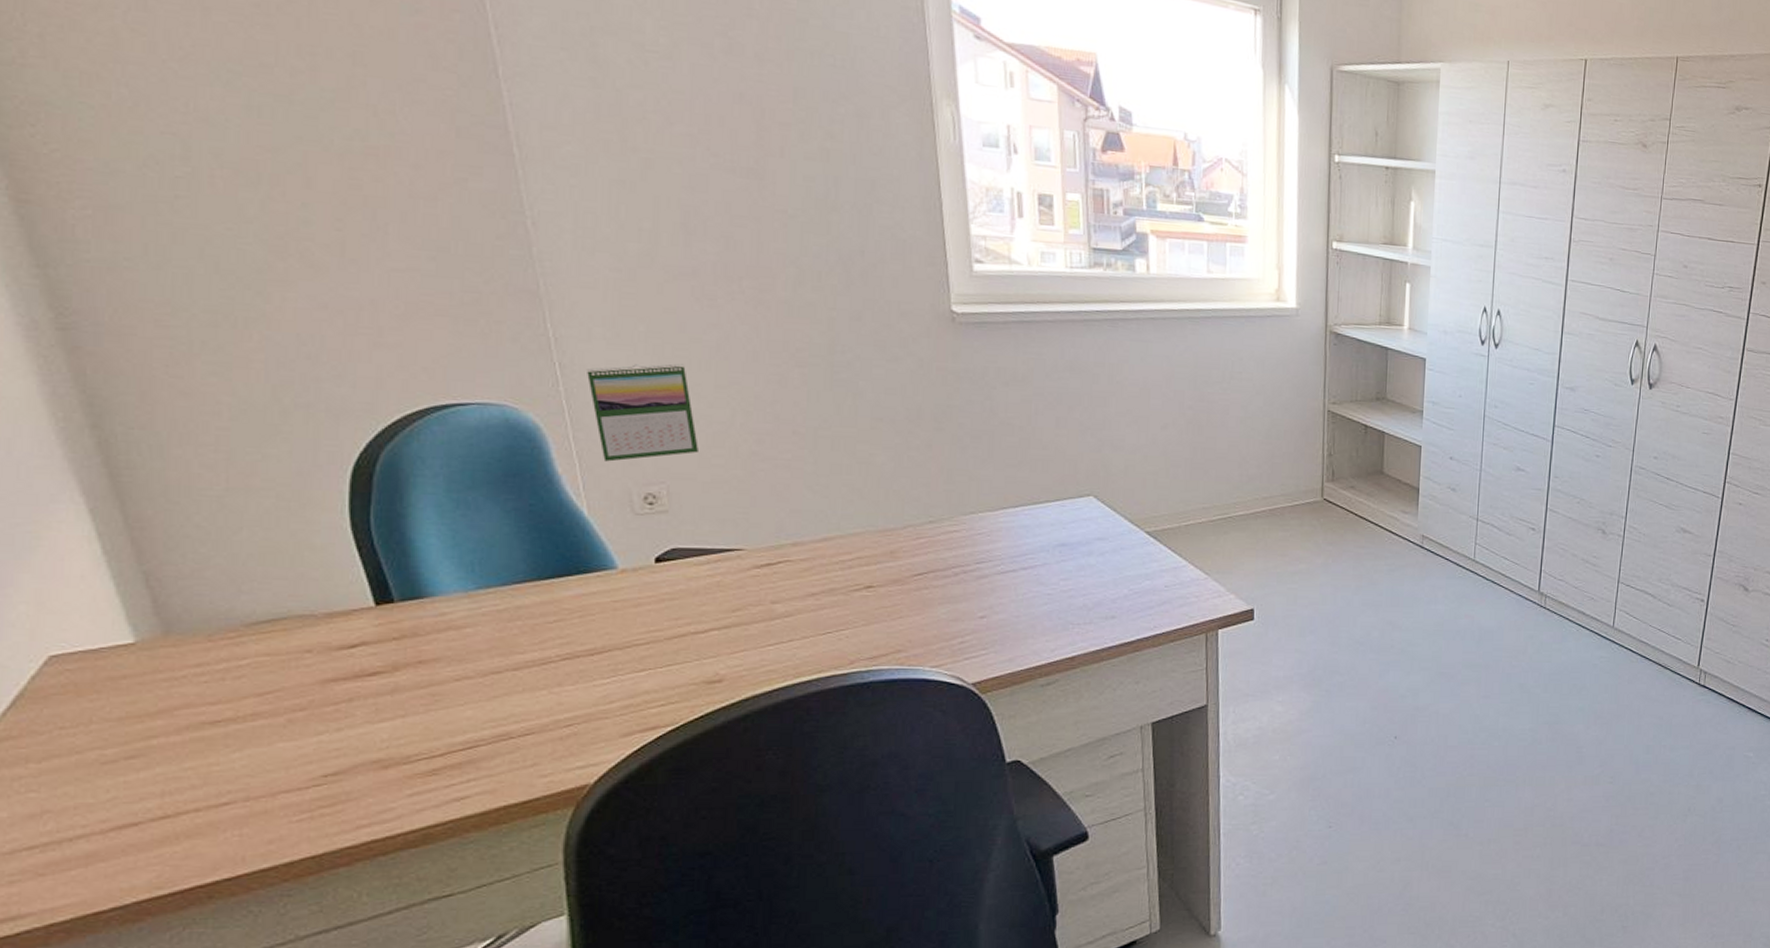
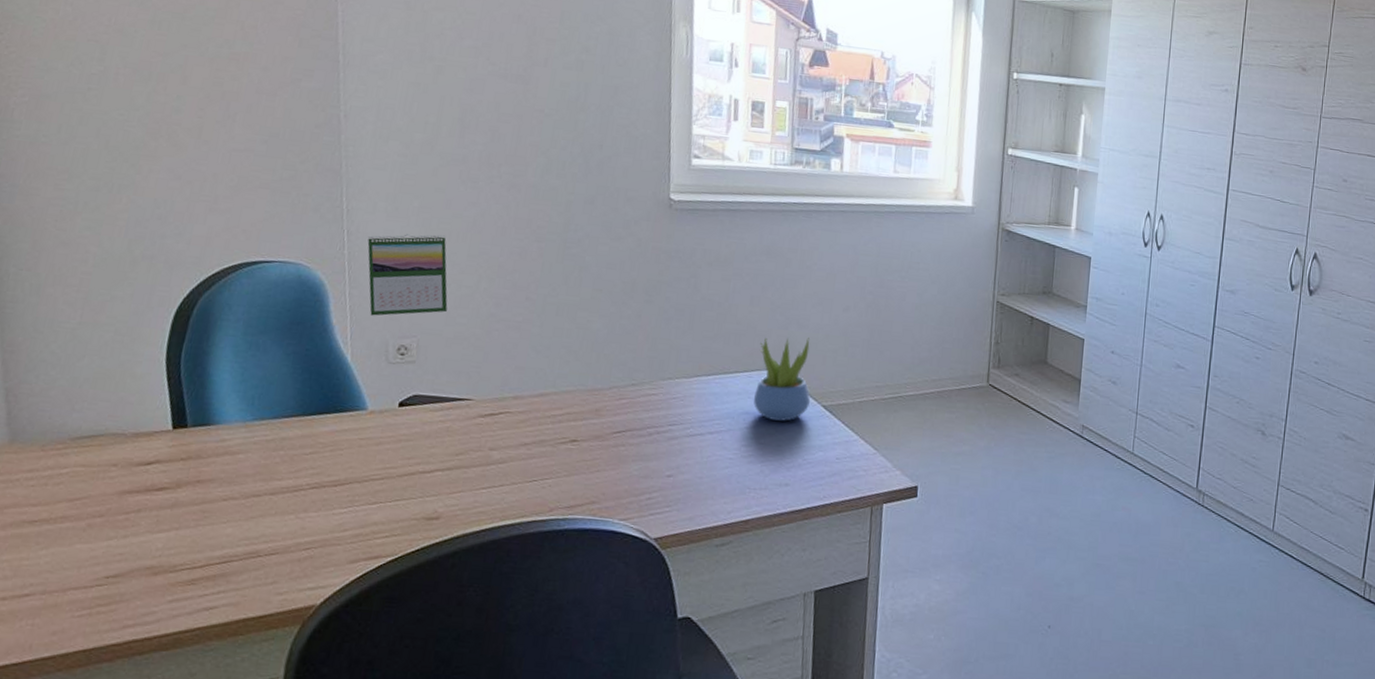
succulent plant: none [1068,460,1132,551] -> present [753,337,810,422]

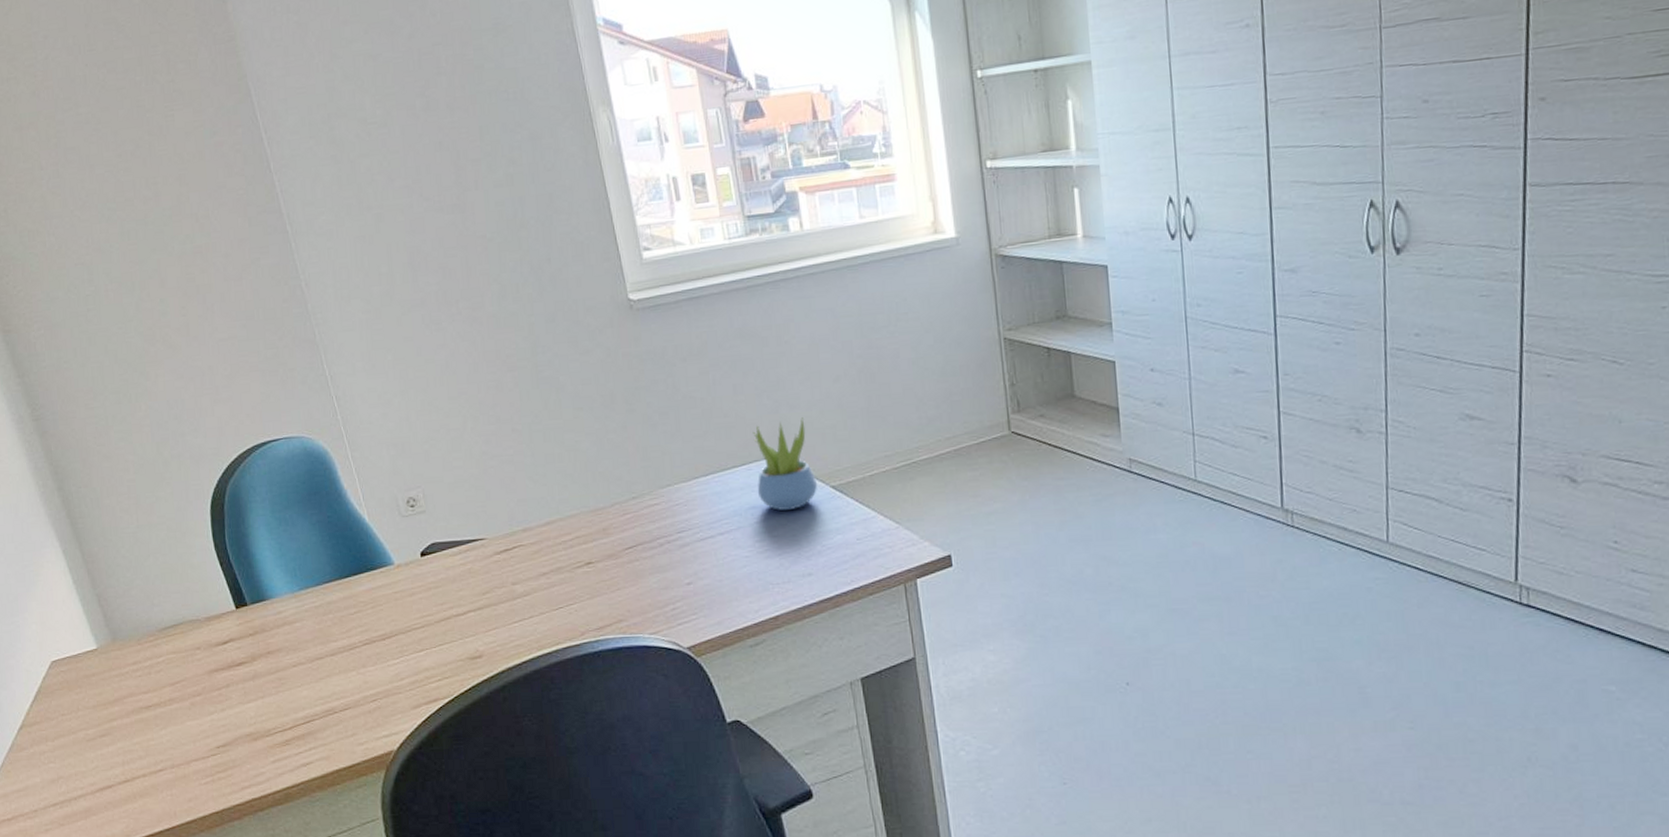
calendar: present [367,234,448,316] -> none [355,383,442,474]

